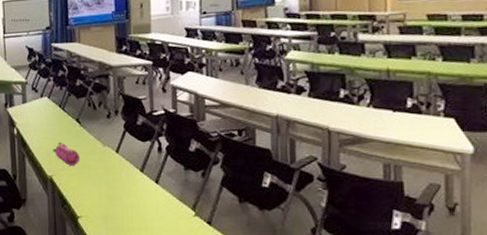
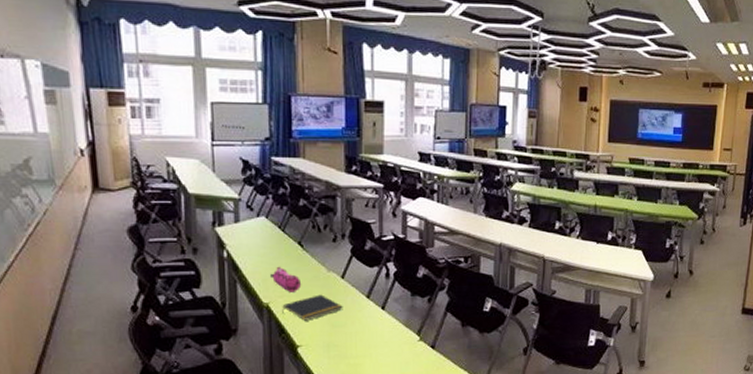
notepad: none [64,168,119,193] -> present [282,294,343,321]

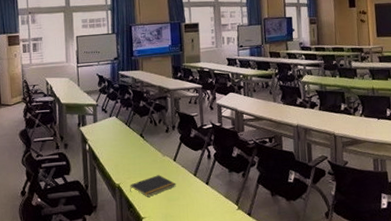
pencil case: present [270,266,302,292] -> none [120,154,144,174]

